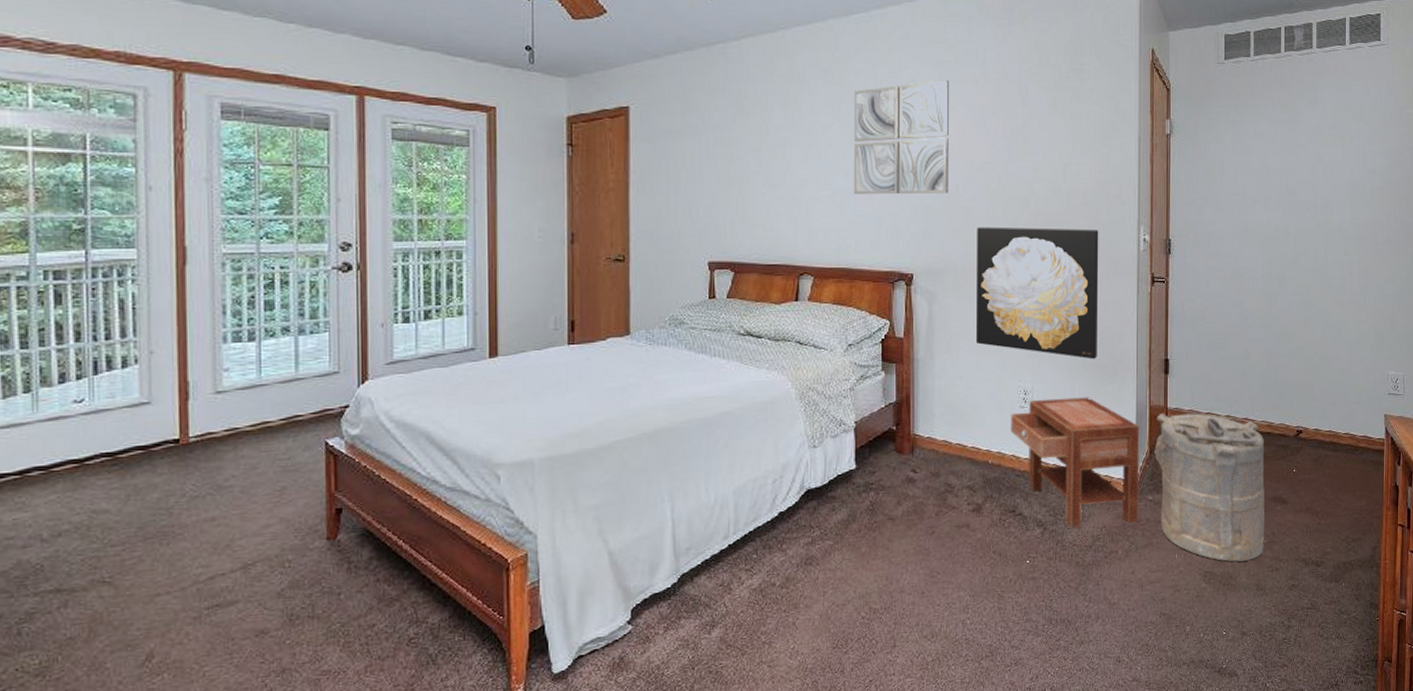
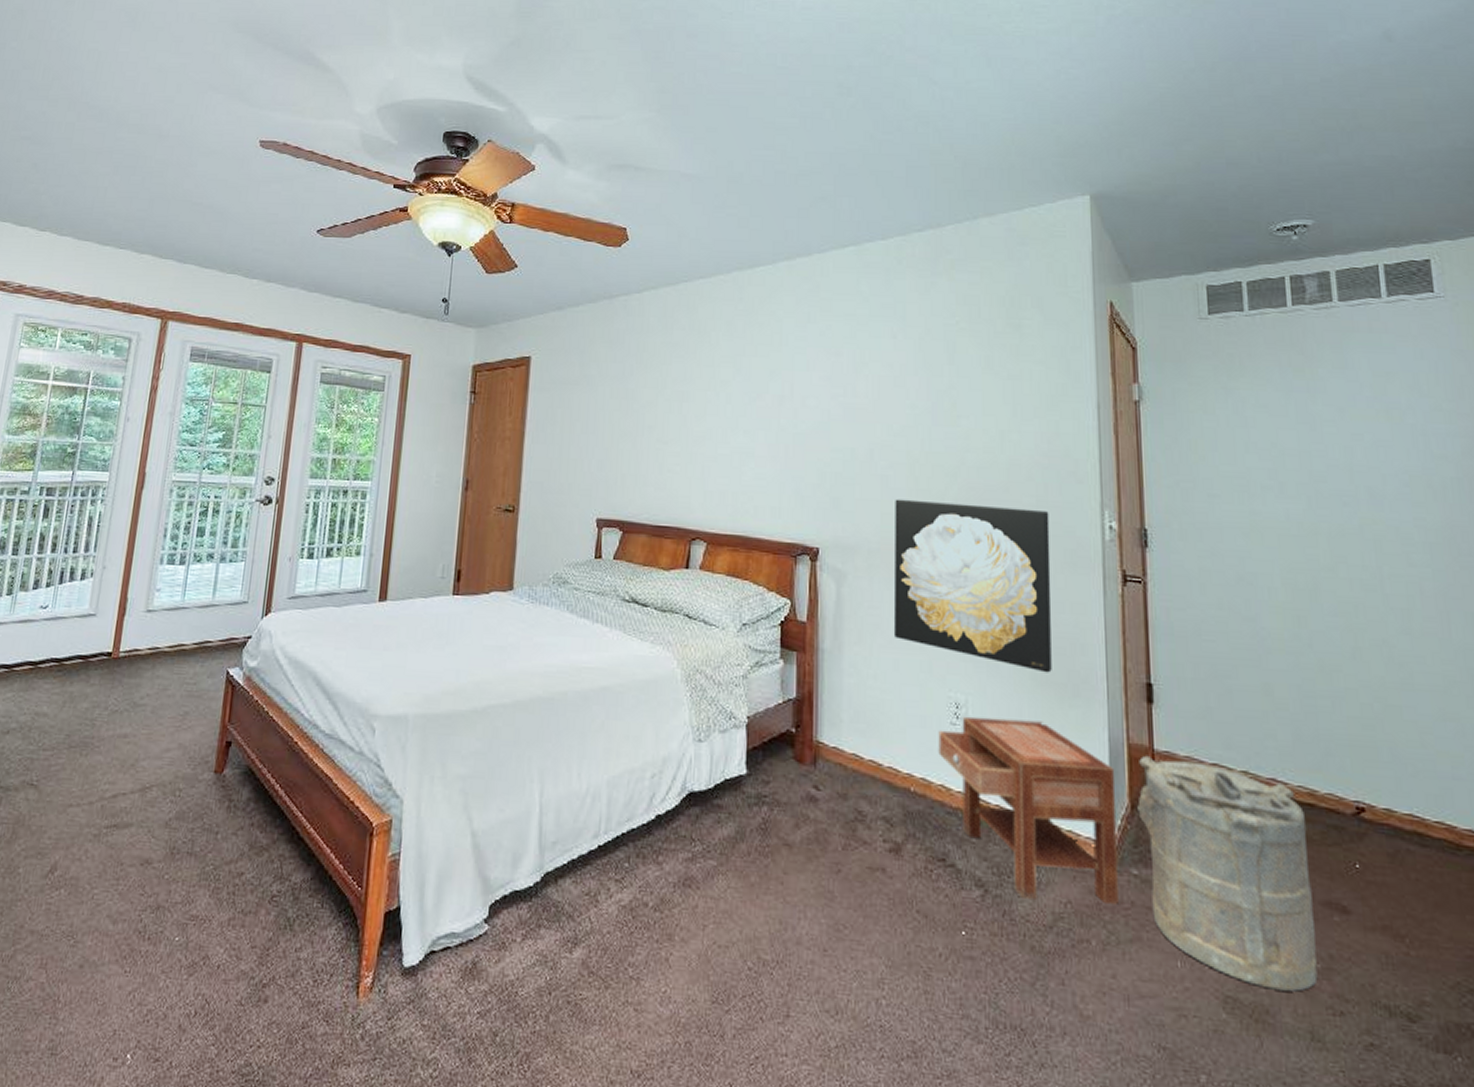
wall art: present [853,80,950,195] -> none [753,334,864,459]

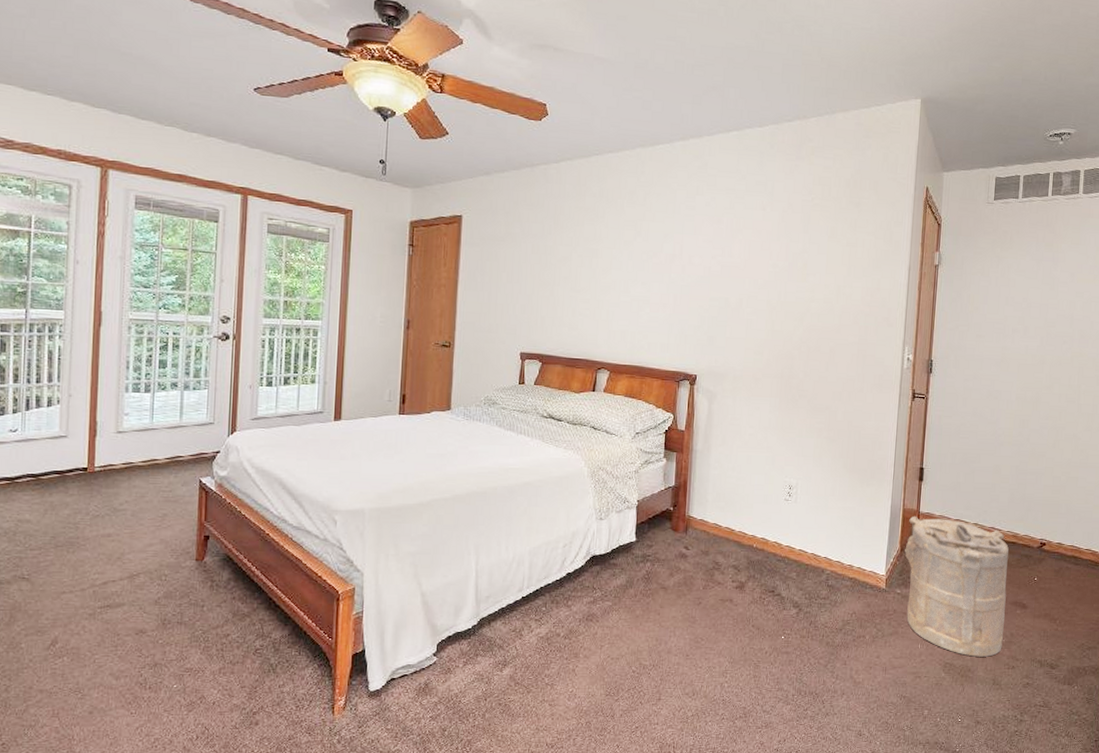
wall art: present [893,499,1052,673] -> none [748,337,867,463]
nightstand: present [938,716,1118,905] -> none [775,494,893,613]

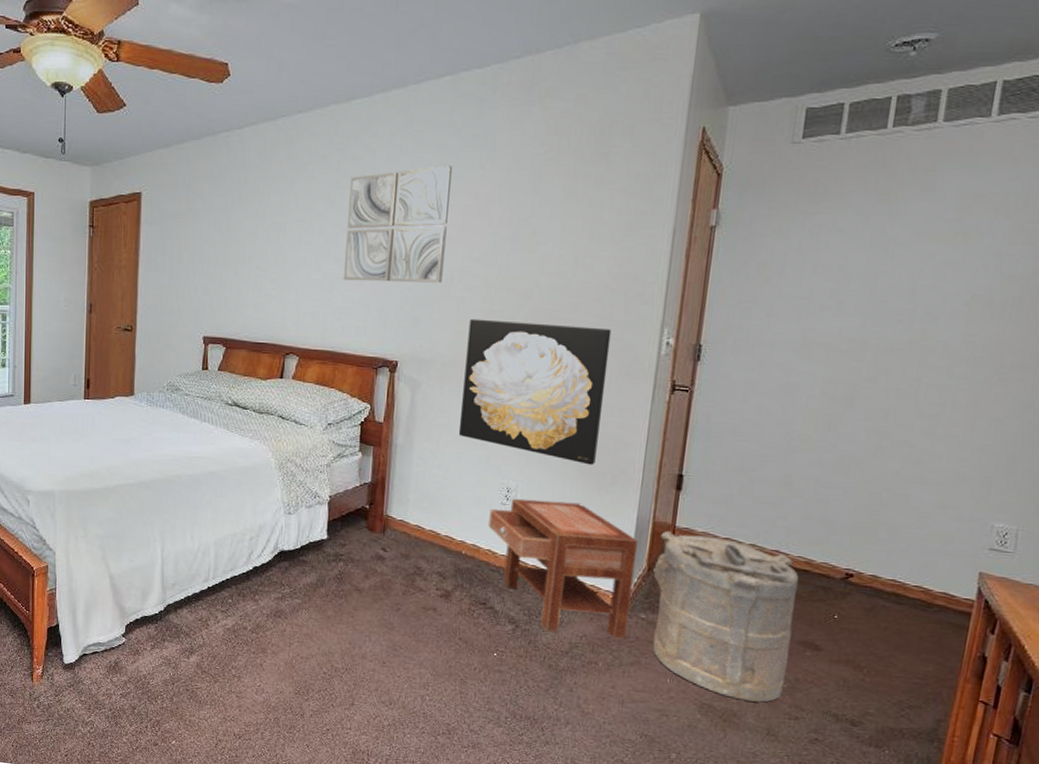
wall art: none [649,206,740,306] -> present [343,166,453,283]
wall art: none [748,337,867,463] -> present [458,318,612,465]
nightstand: none [775,494,893,613] -> present [488,498,639,639]

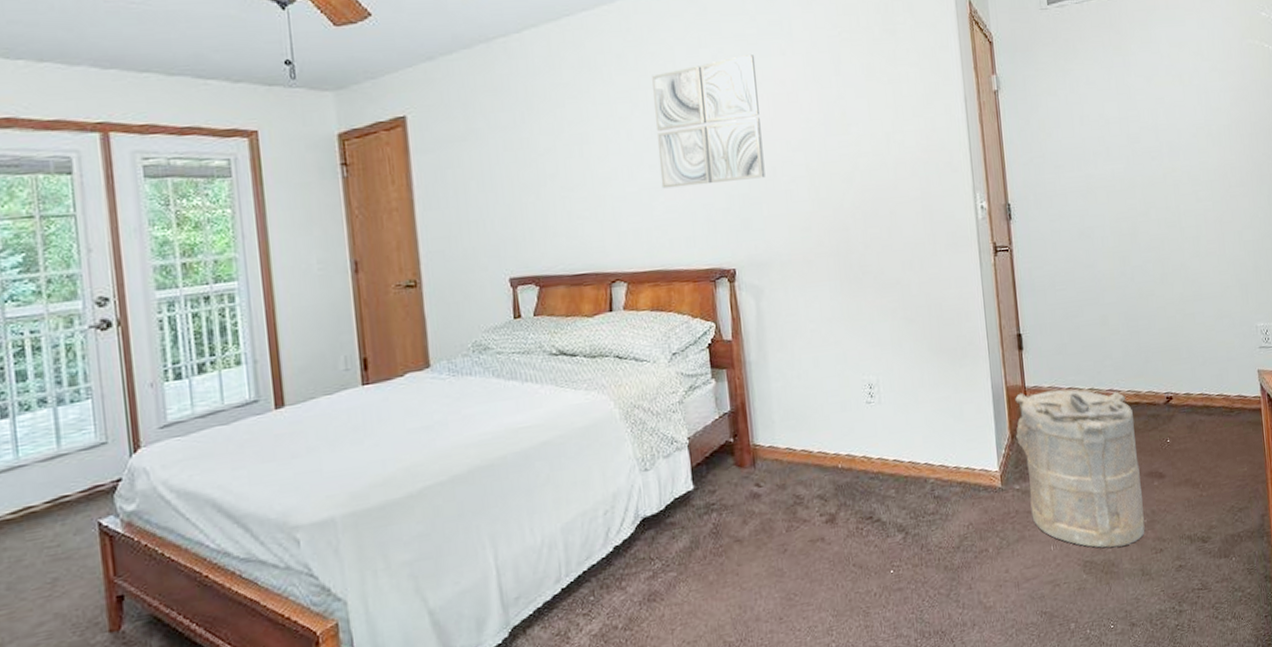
wall art: present [458,318,612,465] -> none [800,201,944,343]
nightstand: present [488,498,639,639] -> none [857,384,1007,531]

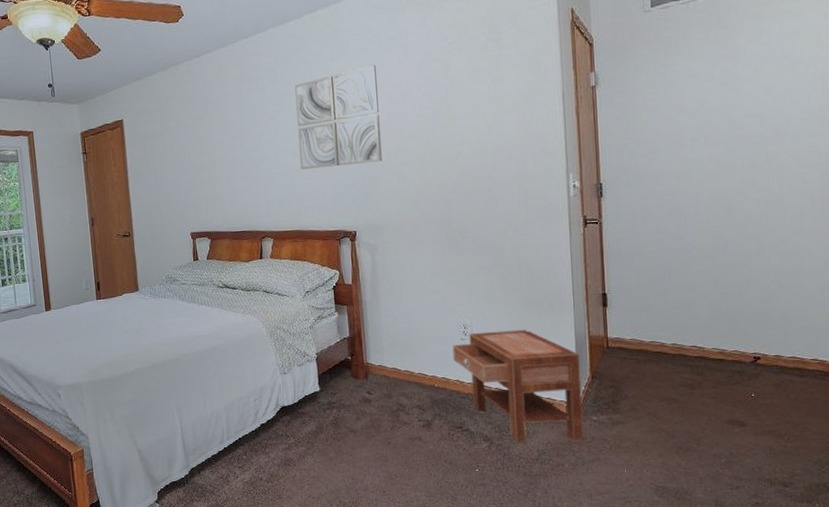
nightstand: none [857,384,1007,531] -> present [452,329,583,444]
laundry hamper: present [1015,389,1145,548] -> none [596,342,722,479]

